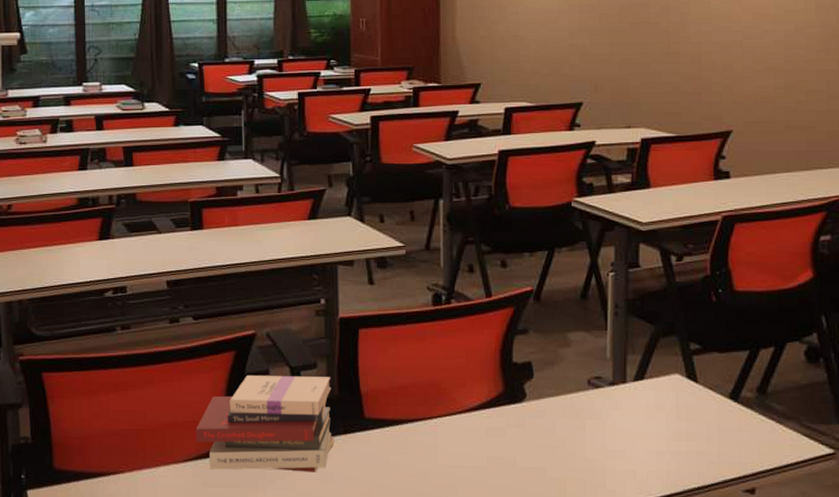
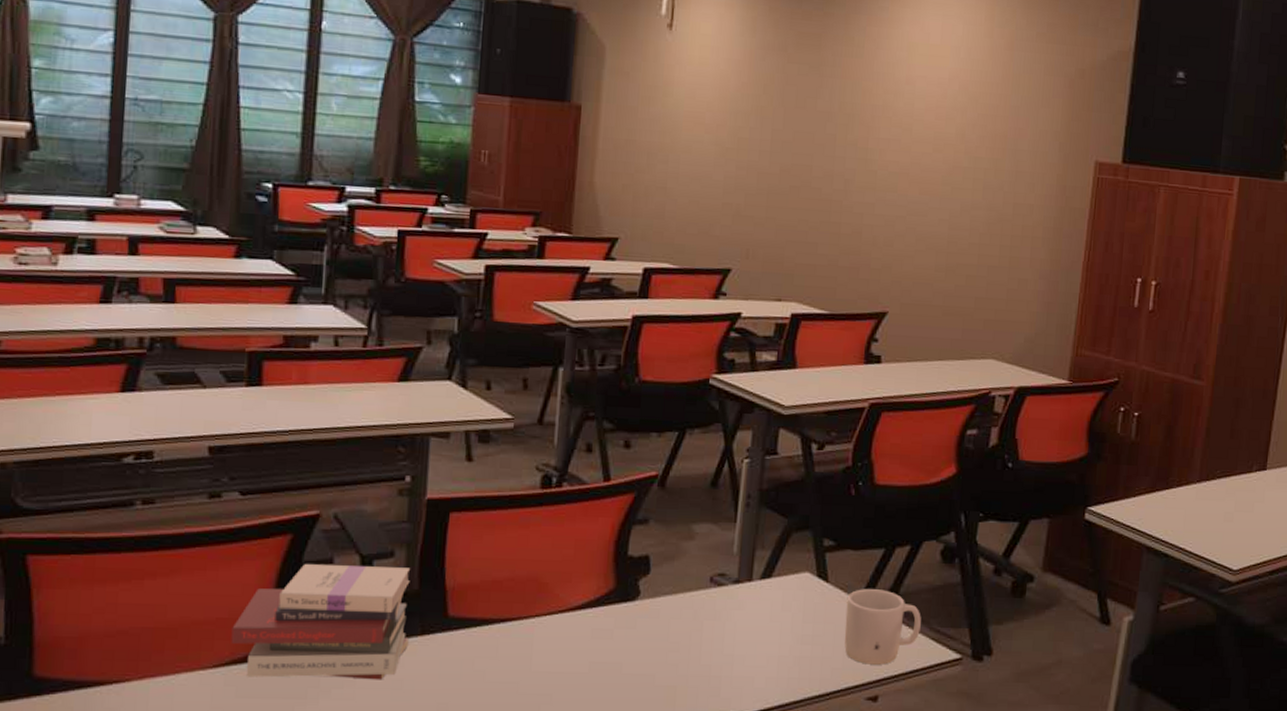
mug: none [717,388,791,459] -> present [844,589,921,665]

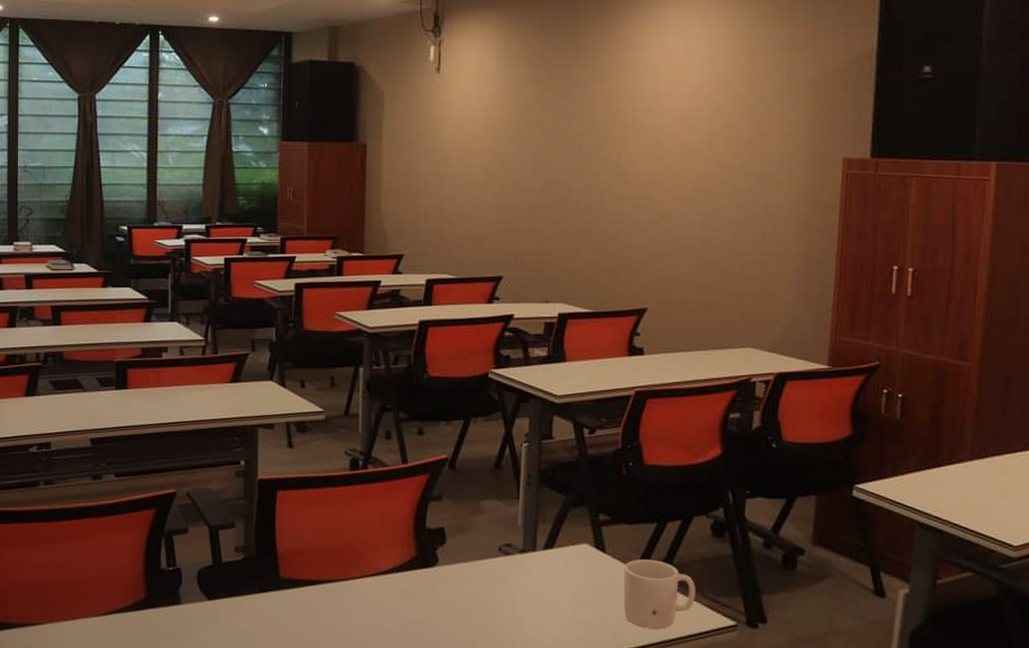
books: present [231,564,411,680] -> none [114,533,250,629]

